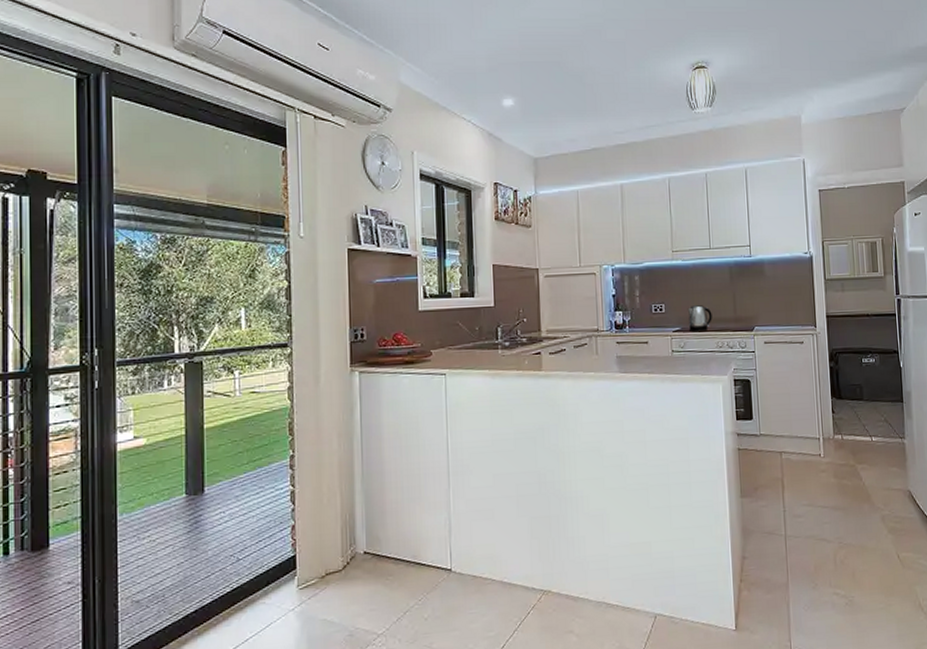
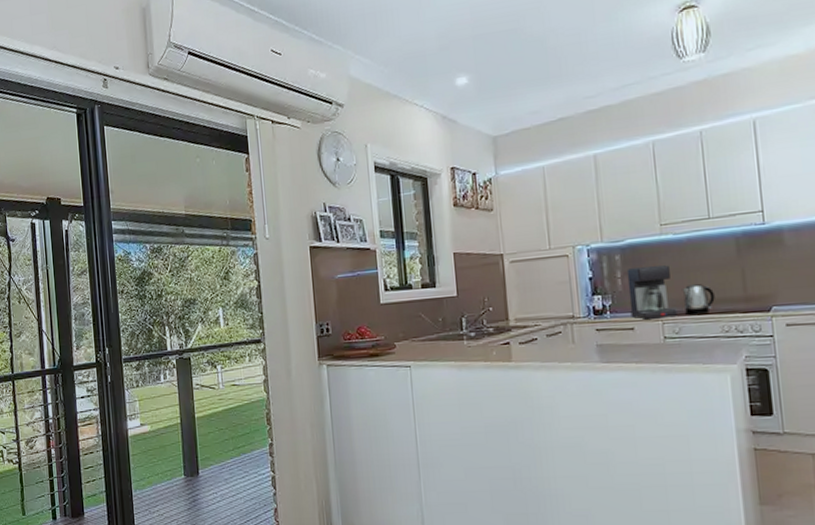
coffee maker: none [644,287,683,335] -> present [626,265,677,320]

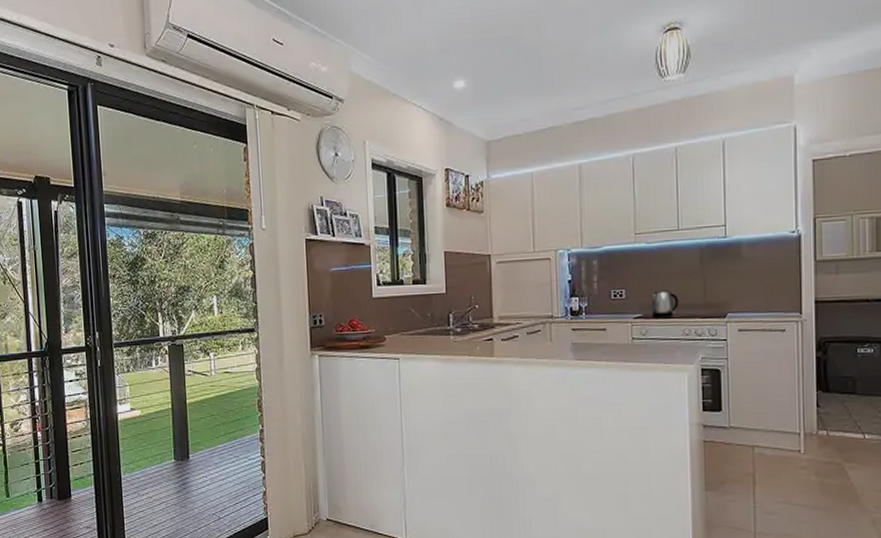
coffee maker: present [626,265,677,320] -> none [602,272,645,321]

